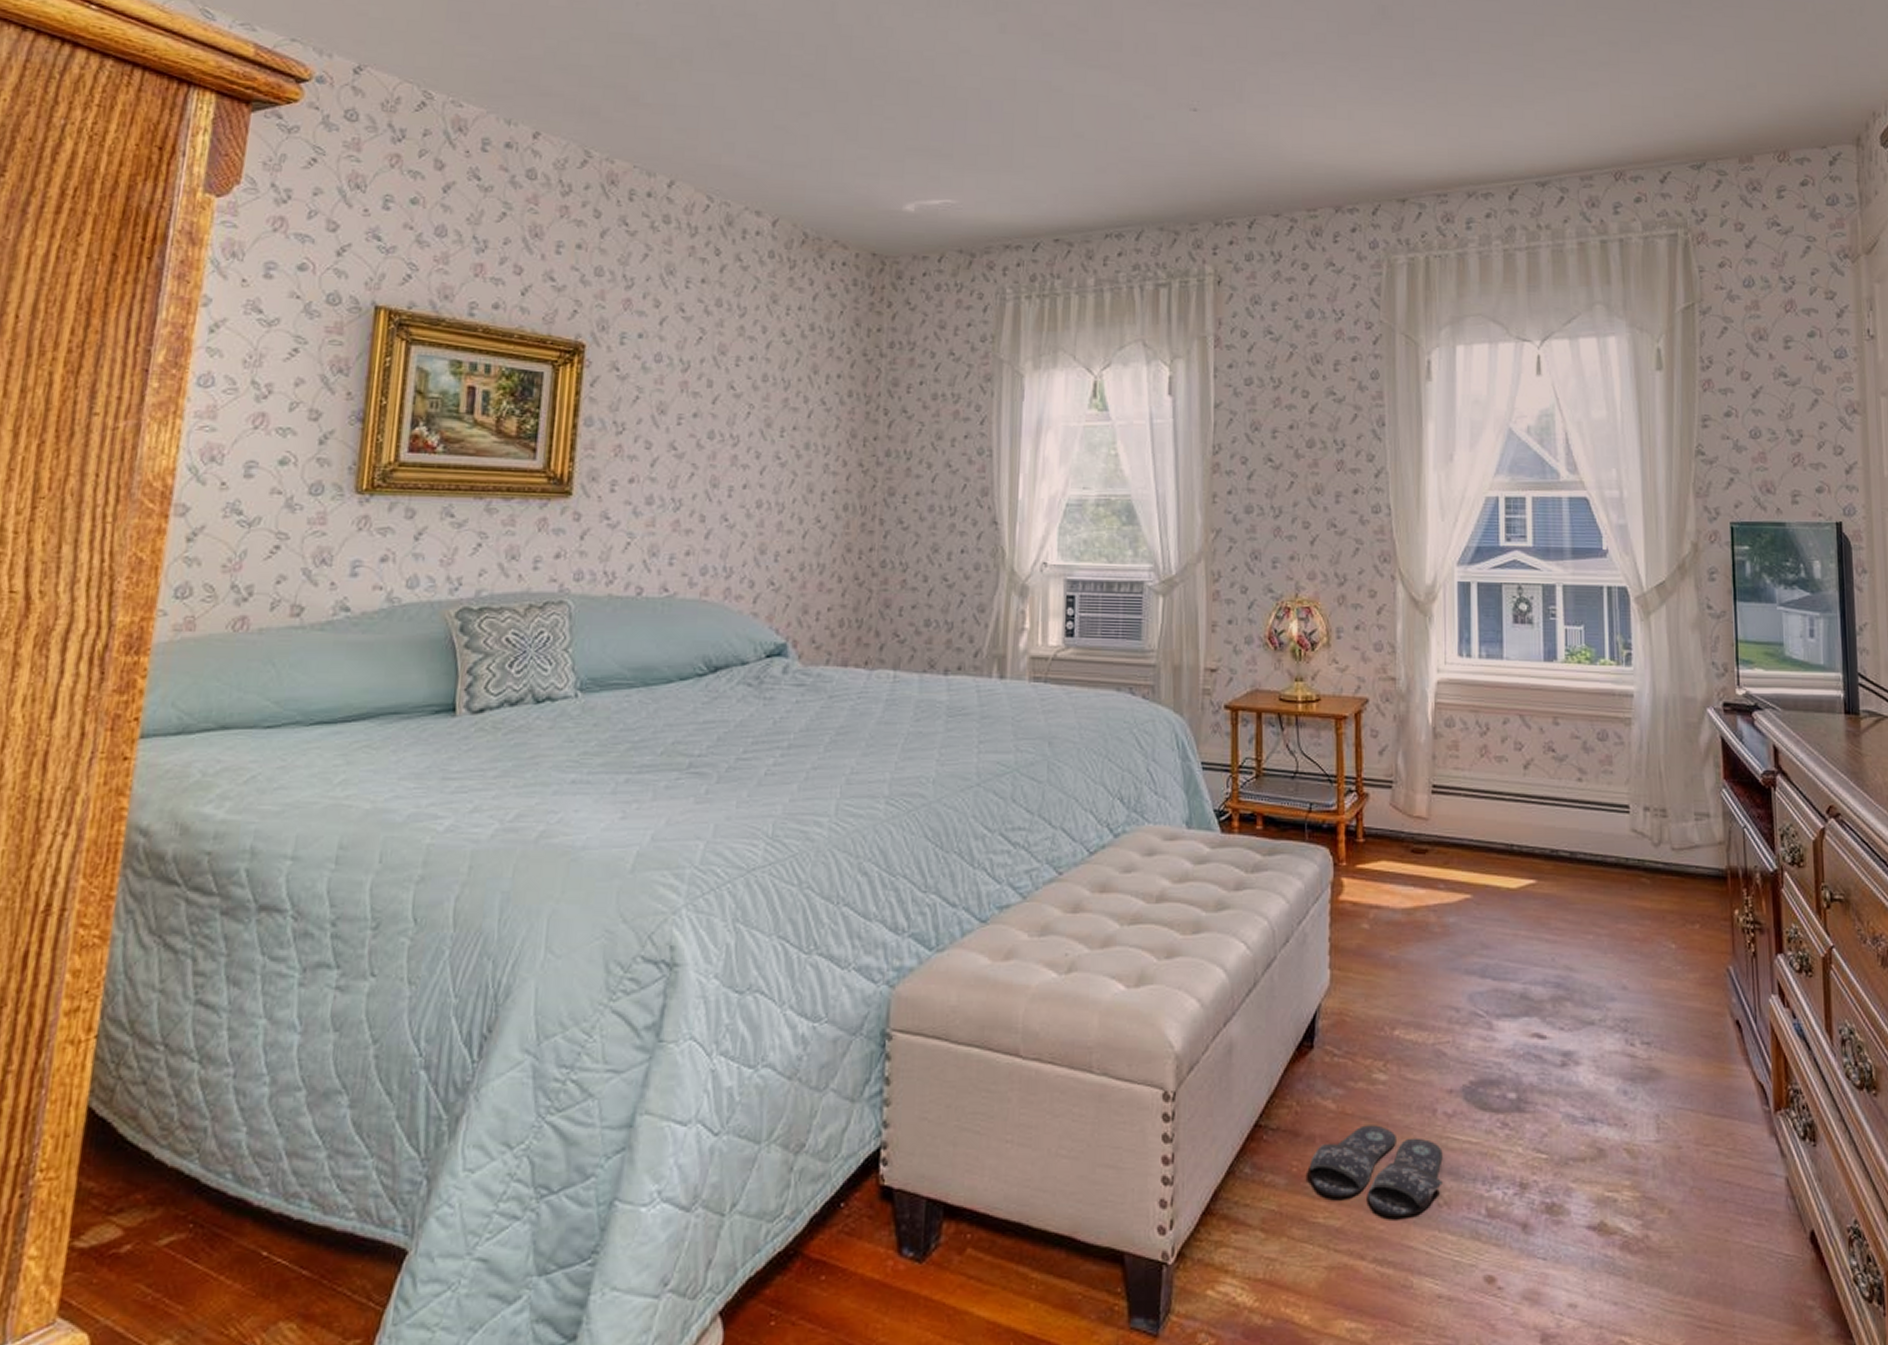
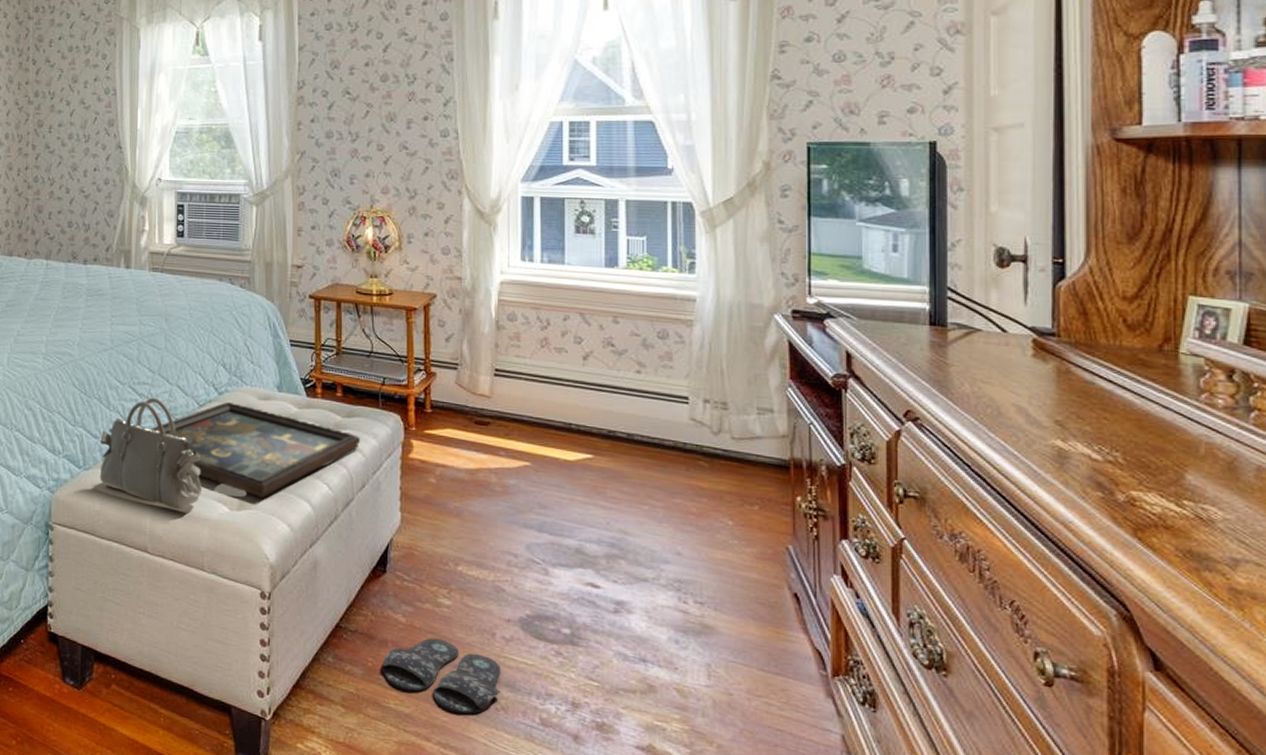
shoulder bag: none [957,846,1092,994] -> present [99,397,203,510]
decorative tray: none [1026,847,1285,967] -> present [150,402,361,497]

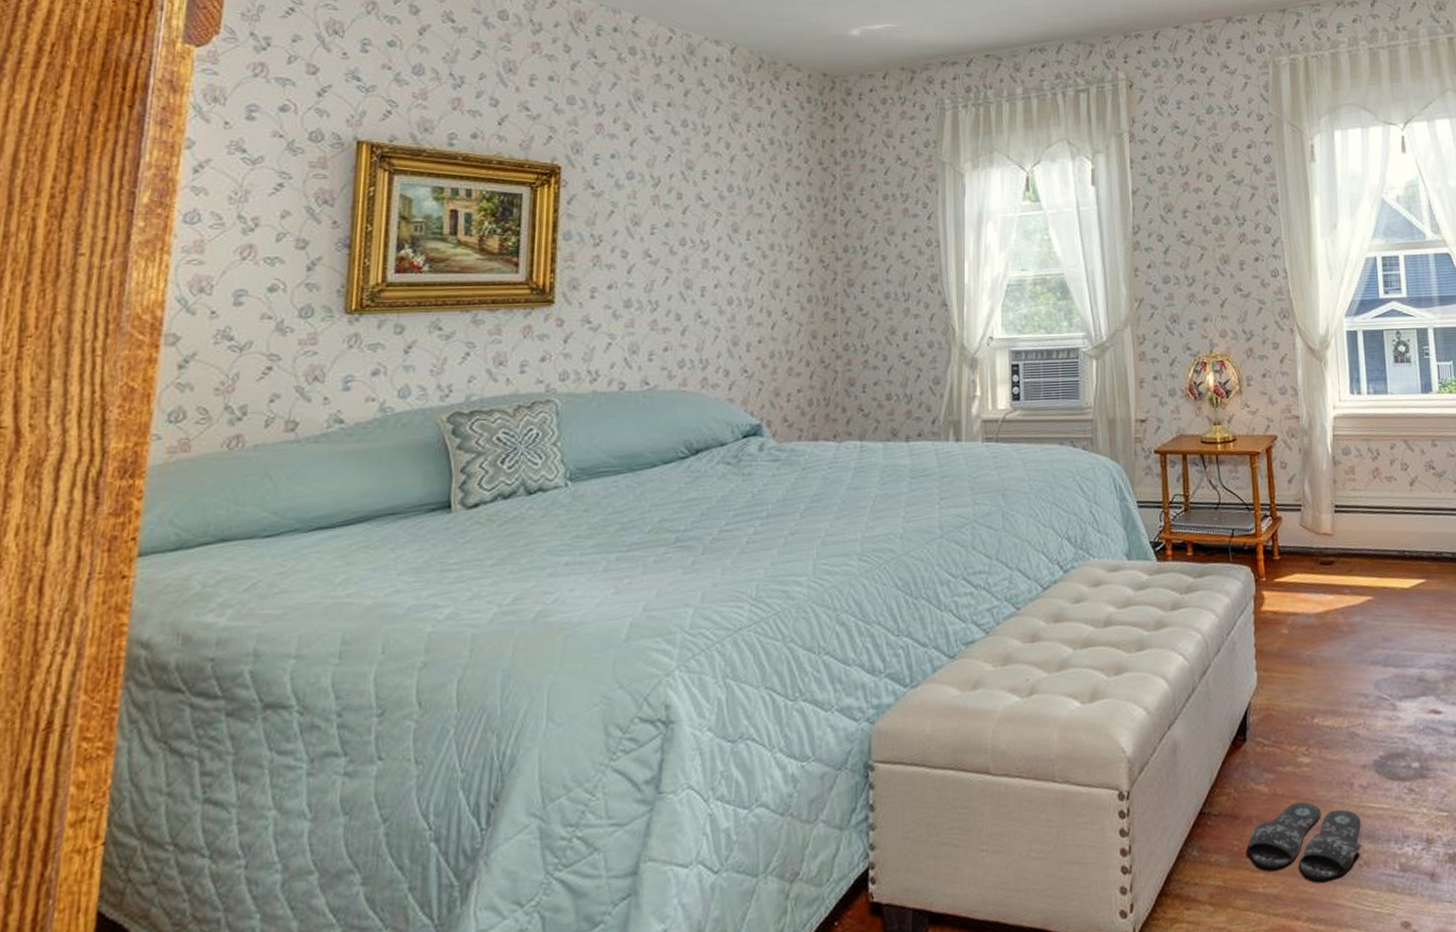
shoulder bag: present [99,397,203,510] -> none [930,587,1050,715]
decorative tray: present [150,402,361,497] -> none [989,580,1214,683]

